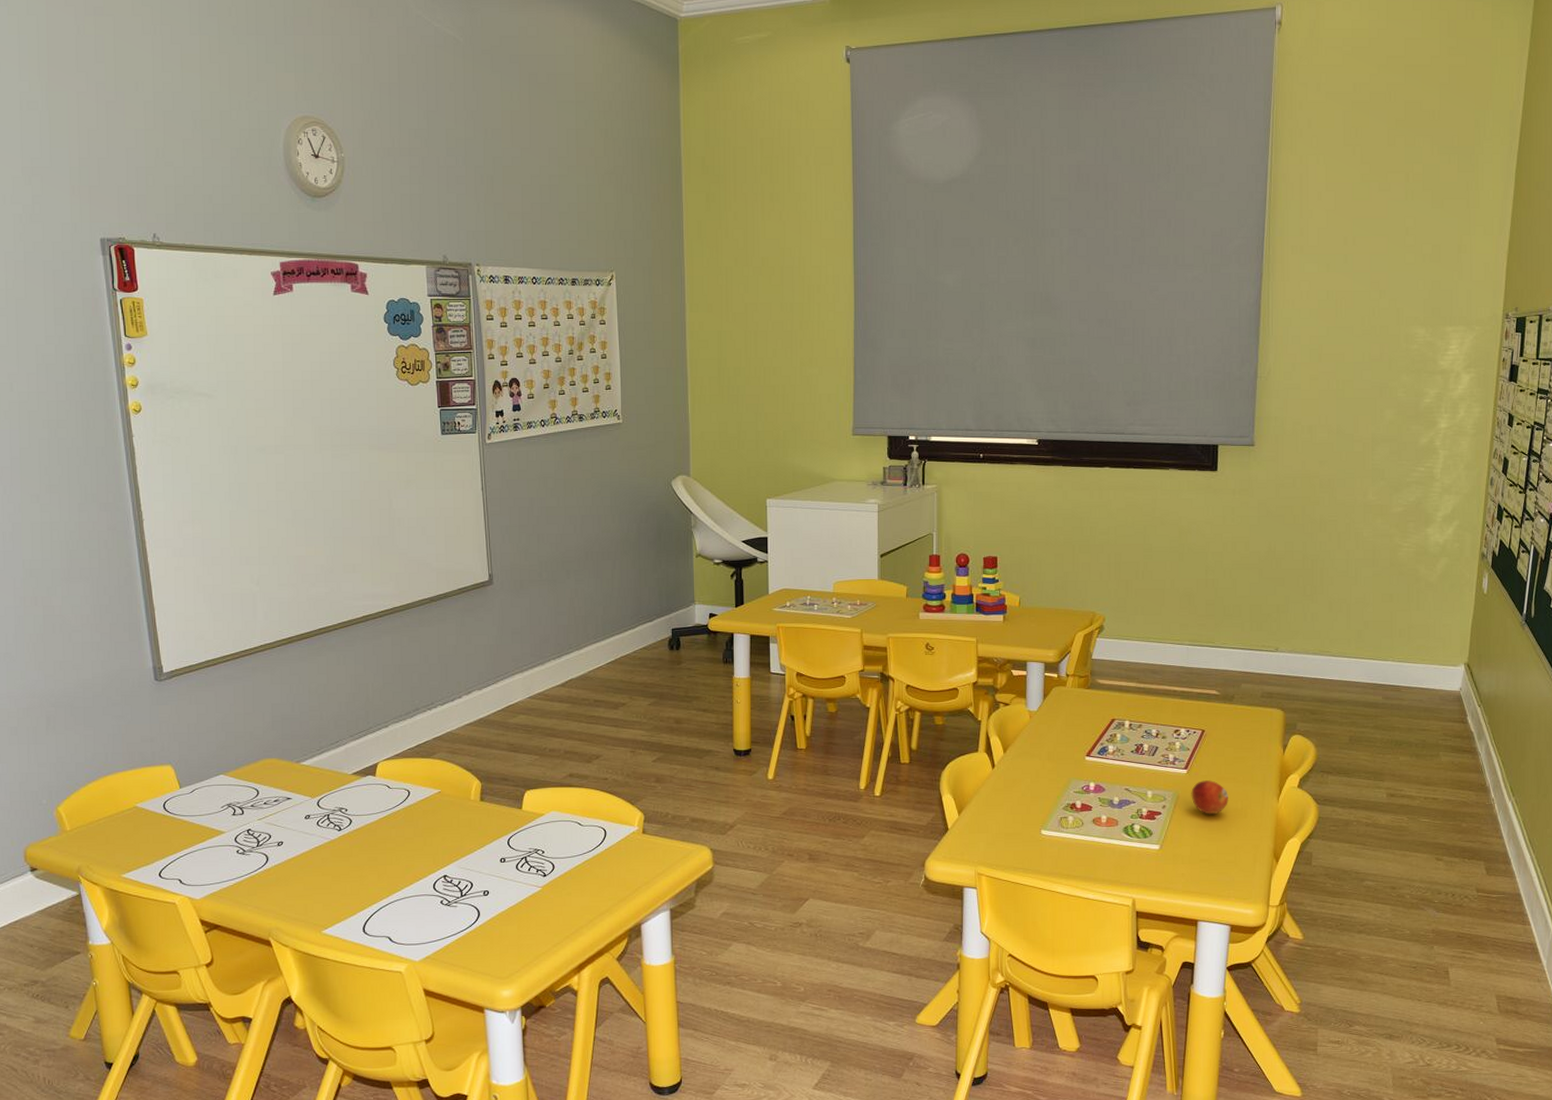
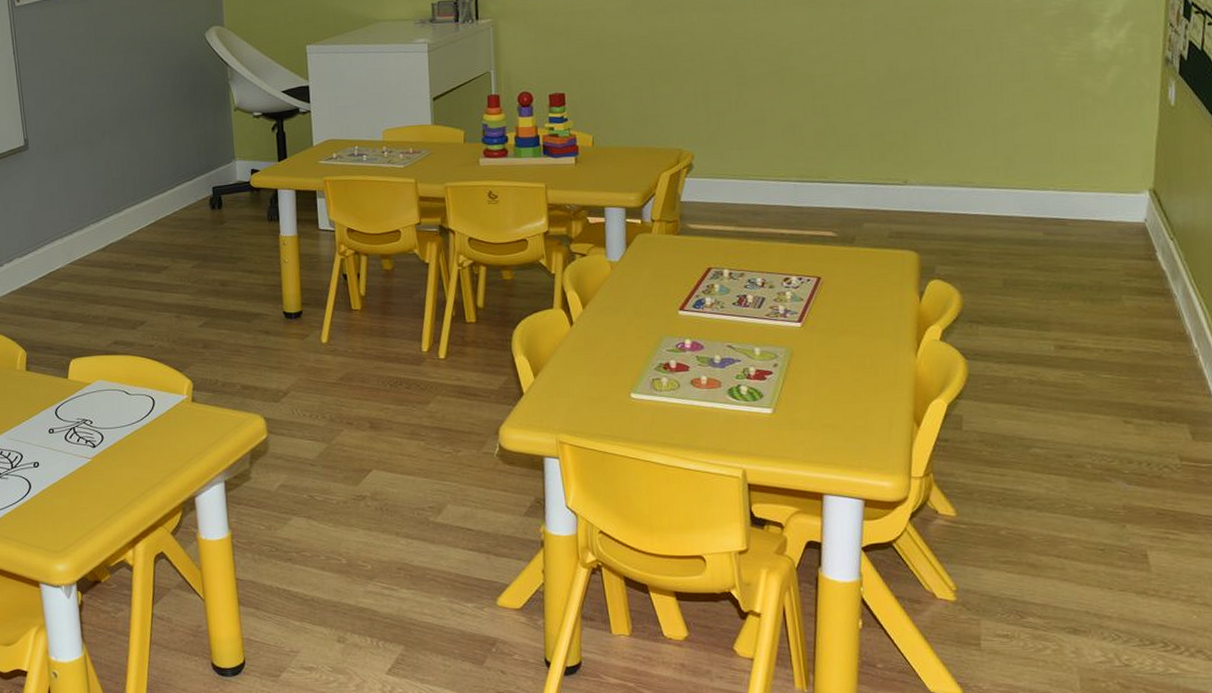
fruit: present [1191,779,1228,815] -> none [807,333,854,374]

